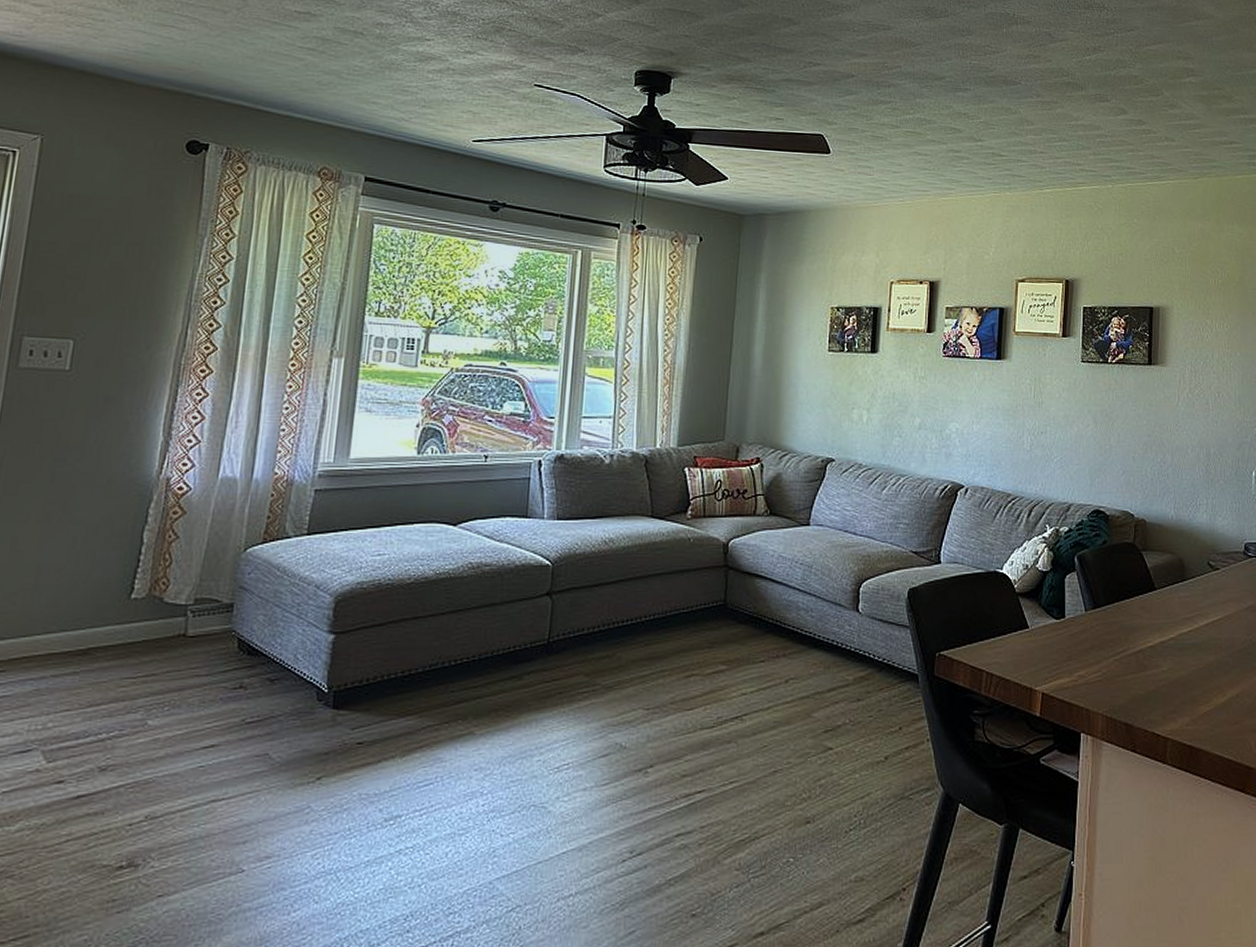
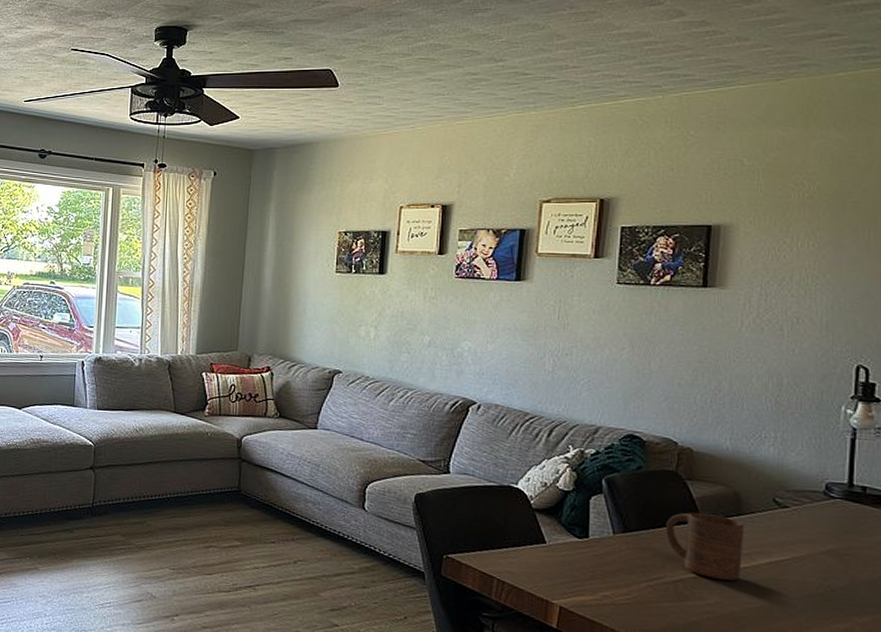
cup: none [1128,582,1188,645] -> present [666,512,744,581]

